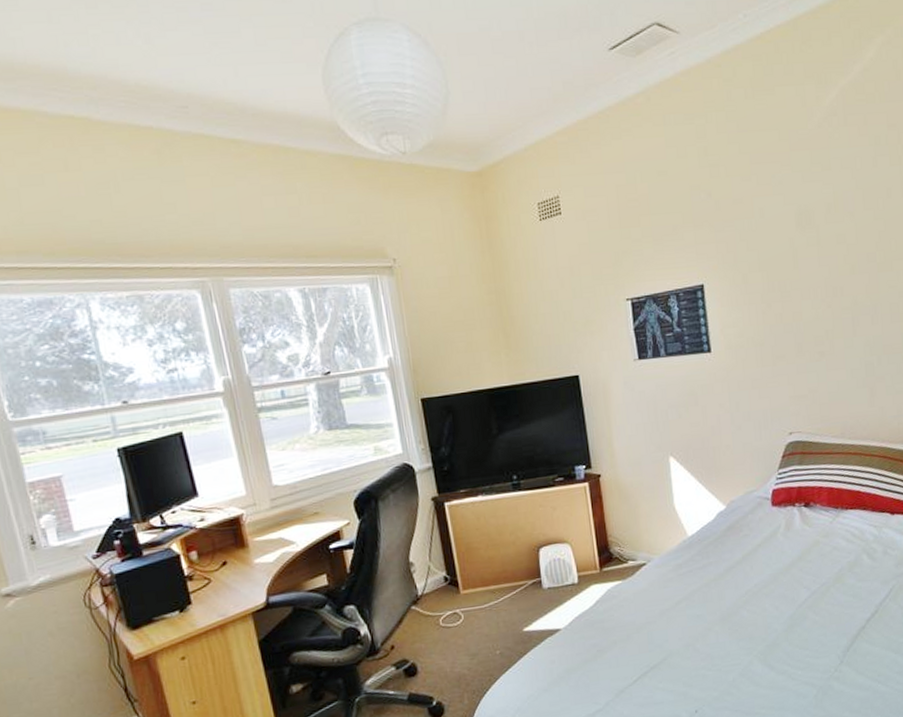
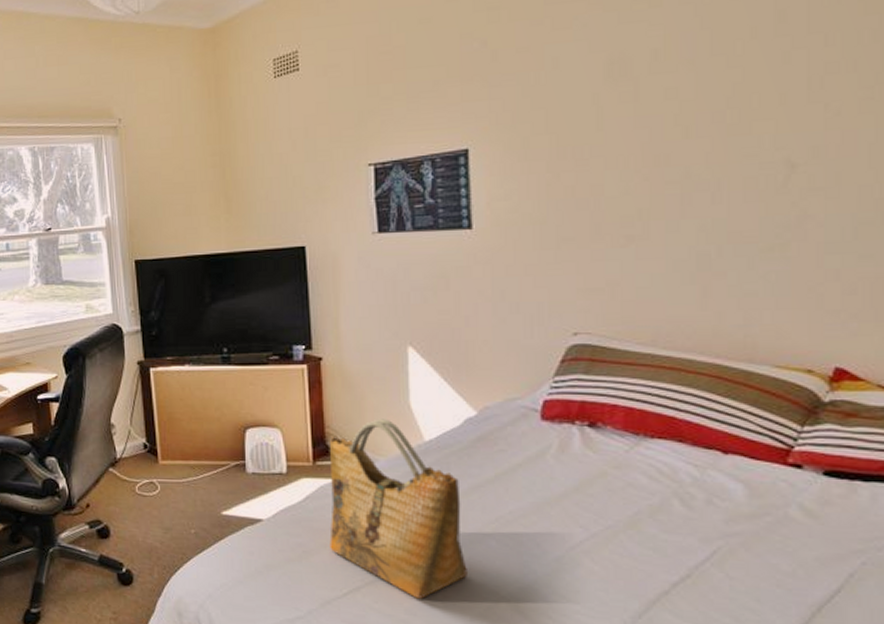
grocery bag: none [613,522,728,672] -> present [329,418,467,599]

